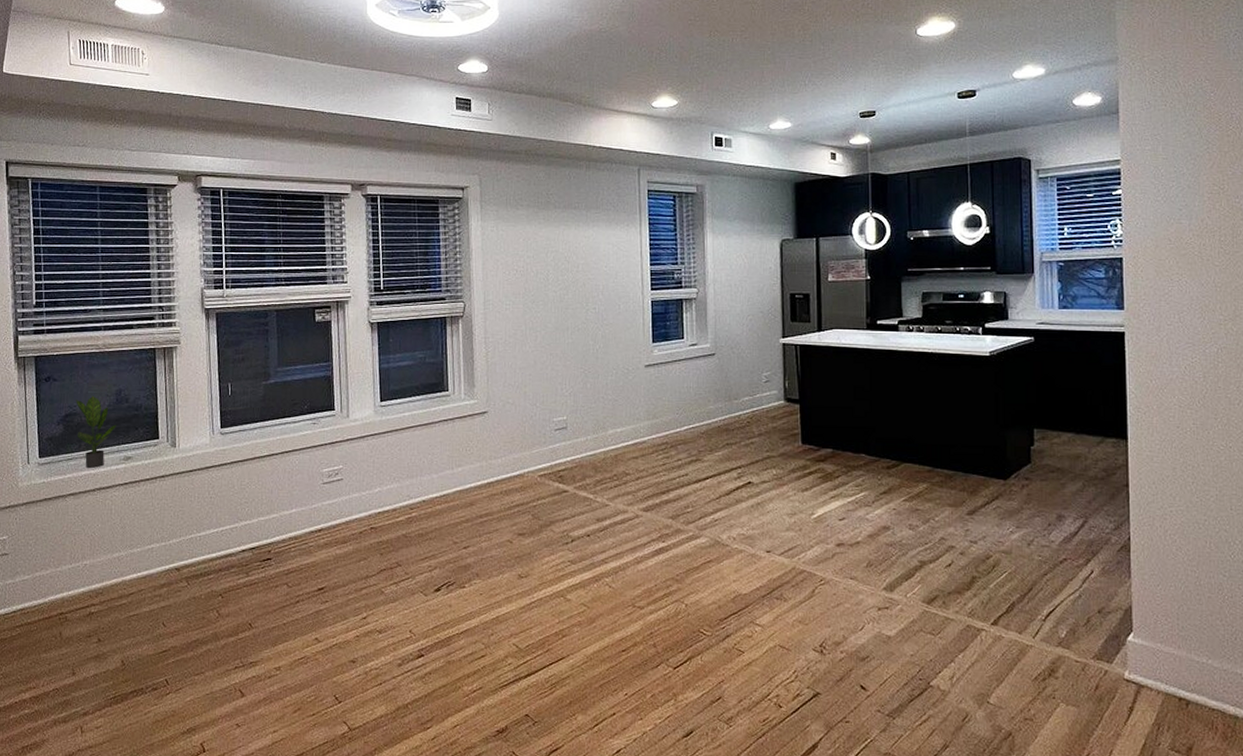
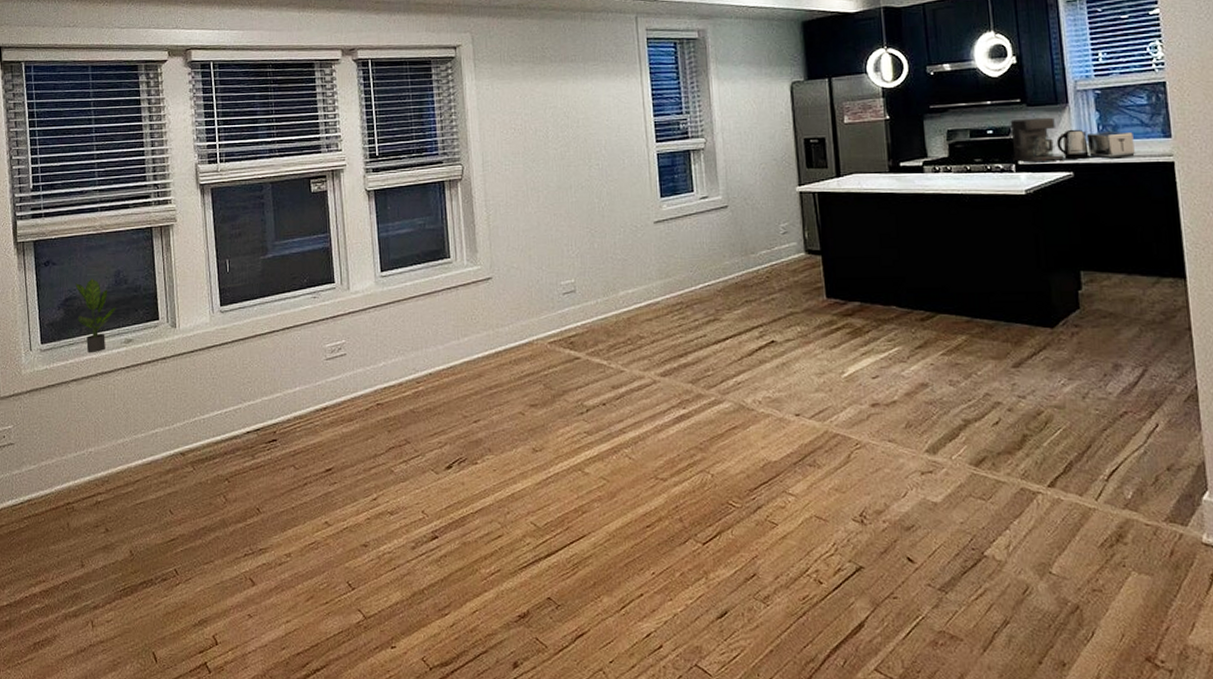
coffee maker: none [980,285,1026,327] -> present [1010,117,1064,163]
kettle: none [1021,297,1049,326] -> present [1056,129,1090,160]
toaster: none [1048,300,1090,327] -> present [1086,130,1135,159]

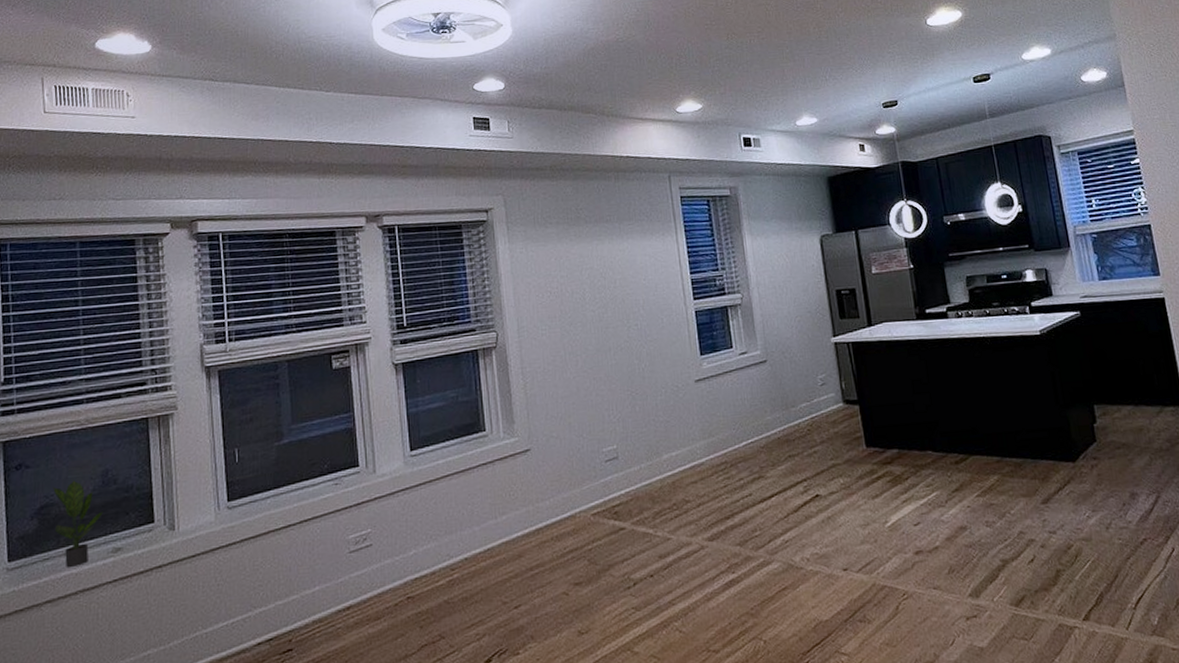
coffee maker: present [1010,117,1064,163] -> none [1021,260,1071,304]
kettle: present [1056,129,1090,160] -> none [1063,270,1093,301]
toaster: present [1086,130,1135,159] -> none [1088,271,1131,298]

